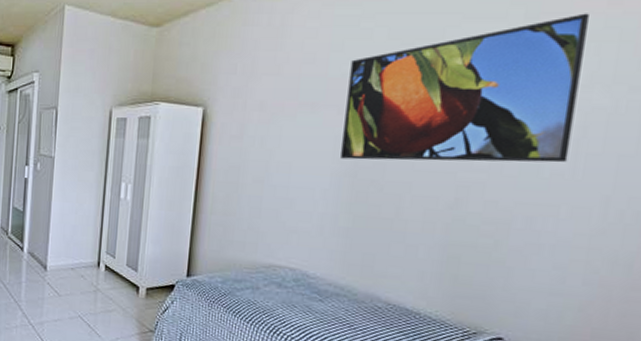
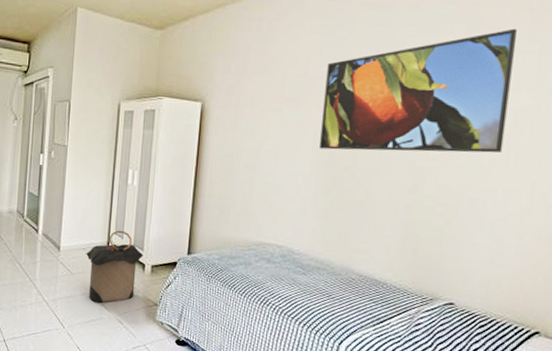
laundry hamper: none [74,249,138,328] -> present [85,230,144,303]

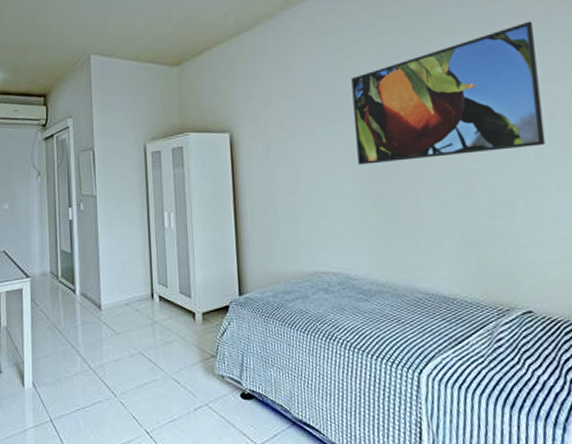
laundry hamper: present [85,230,144,303] -> none [129,278,192,362]

